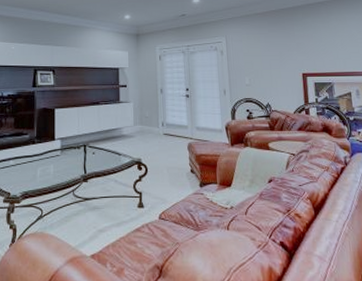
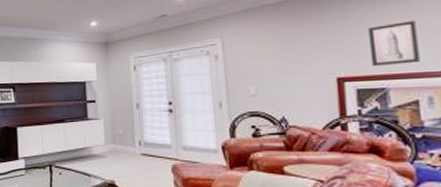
wall art: none [320,34,351,65] -> present [367,21,420,66]

